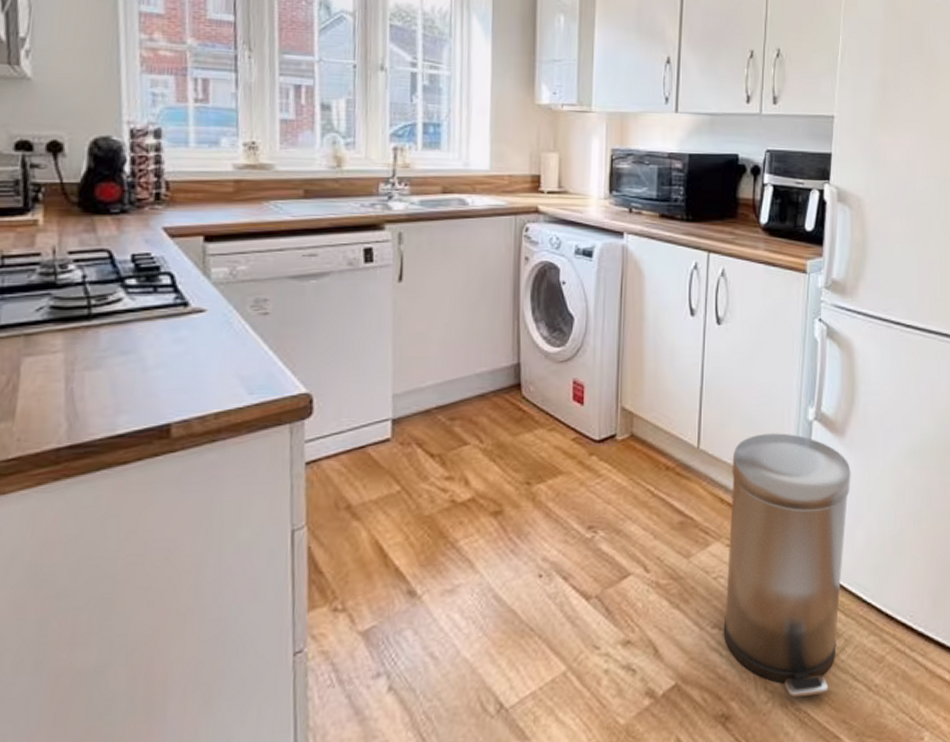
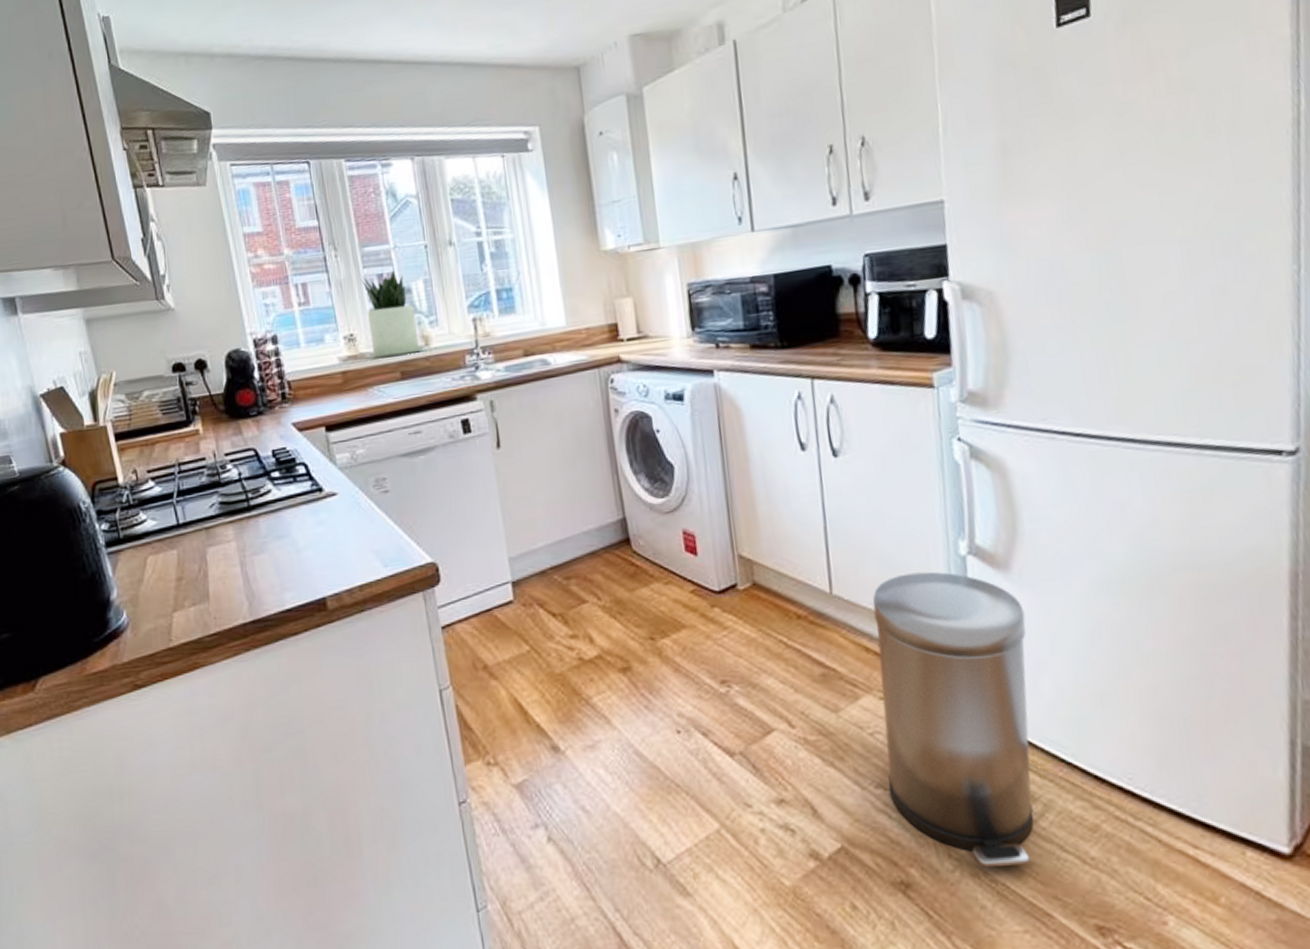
planter: none [269,83,335,173] -> present [361,270,424,358]

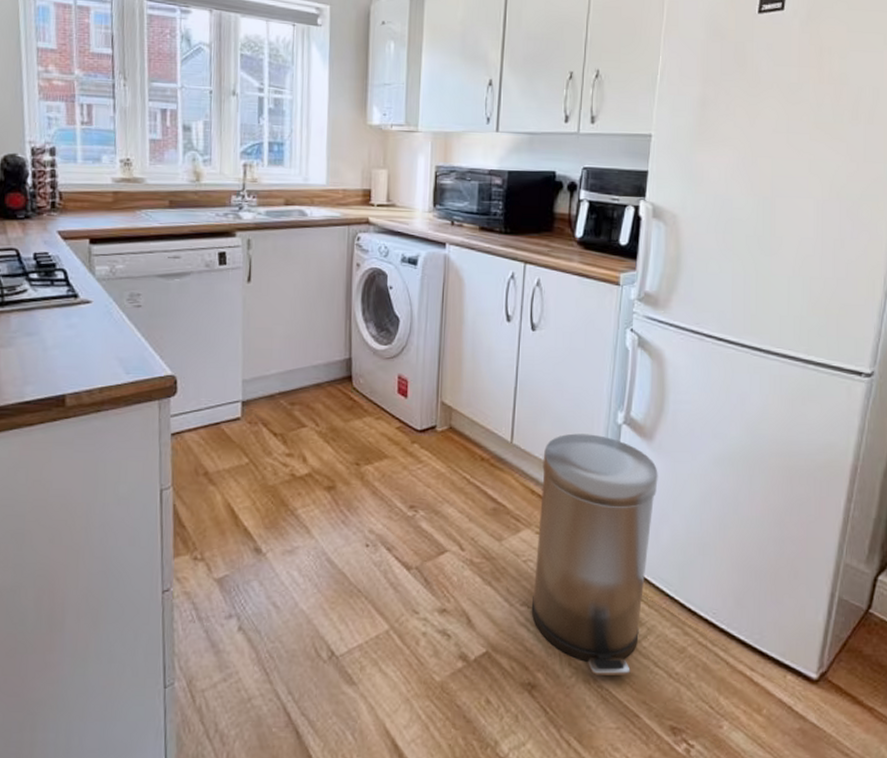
planter: present [361,270,424,358] -> none [141,108,194,186]

